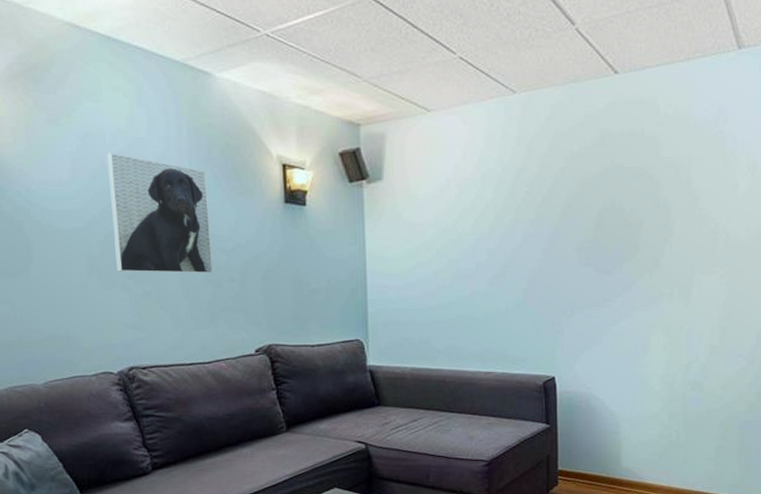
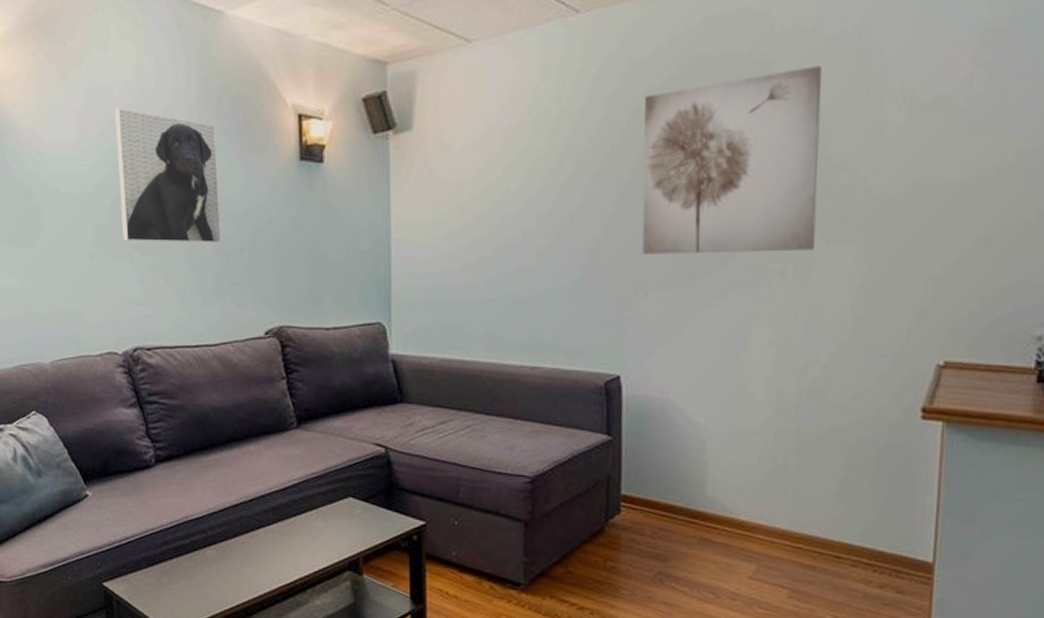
wall art: none [567,143,693,282] -> present [642,66,822,254]

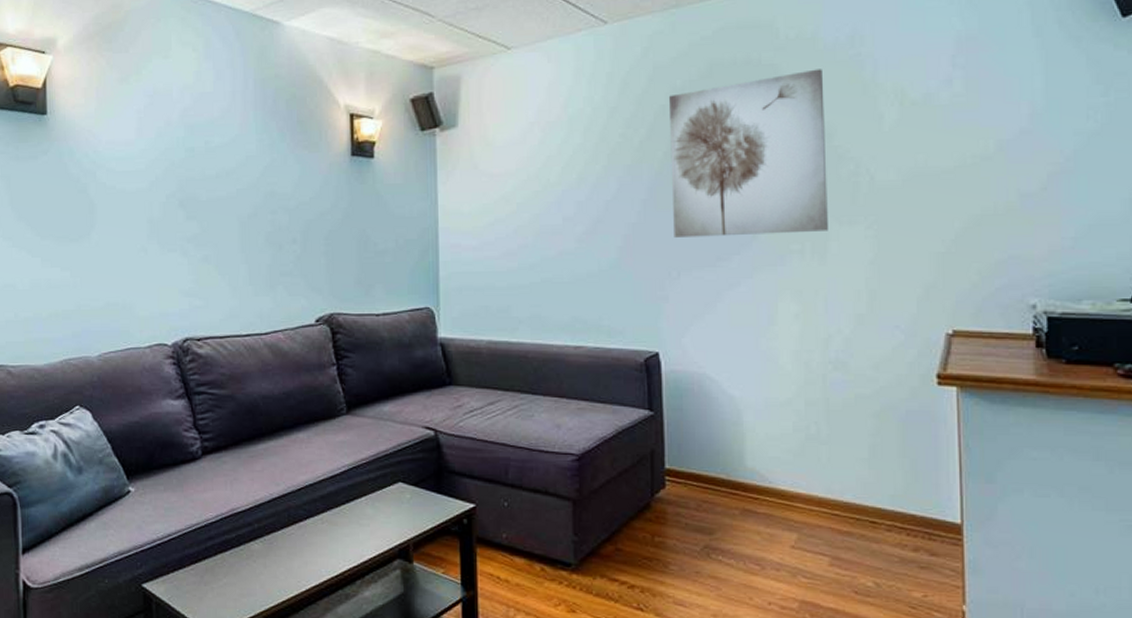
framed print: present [115,108,222,244] -> none [173,109,275,236]

